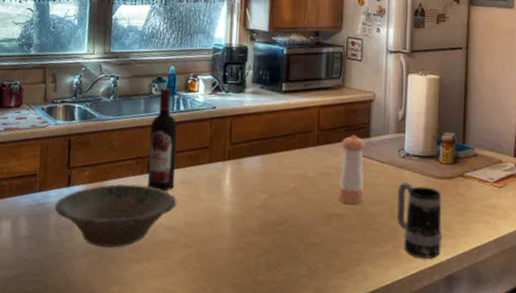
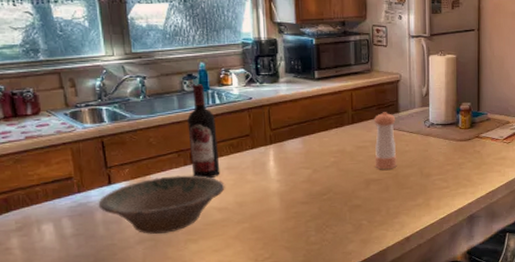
mug: present [397,182,443,259] -> none [425,147,464,205]

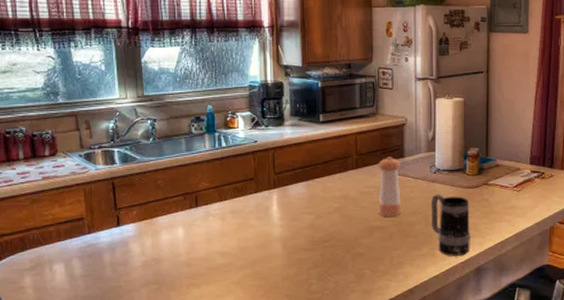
bowl: present [98,175,225,234] -> none [107,218,228,277]
wine bottle: present [187,84,220,179] -> none [194,127,224,223]
mug: none [425,147,464,205] -> present [430,194,471,256]

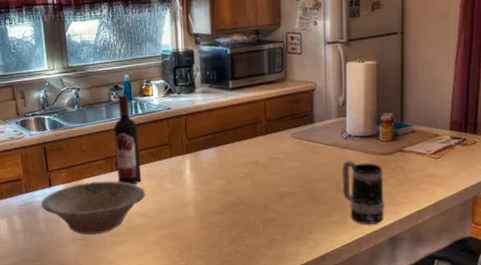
bowl: none [107,218,228,277] -> present [41,181,146,234]
wine bottle: none [194,127,224,223] -> present [114,95,142,185]
pepper shaker: present [378,157,402,217] -> none [288,122,312,183]

